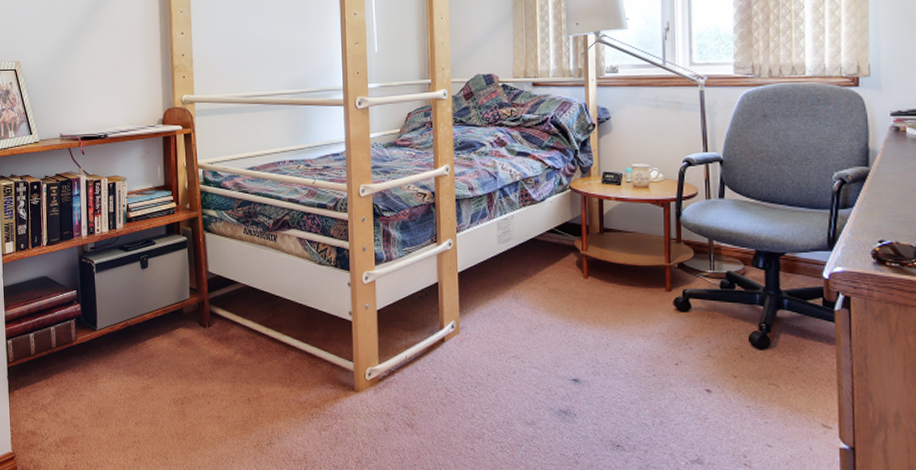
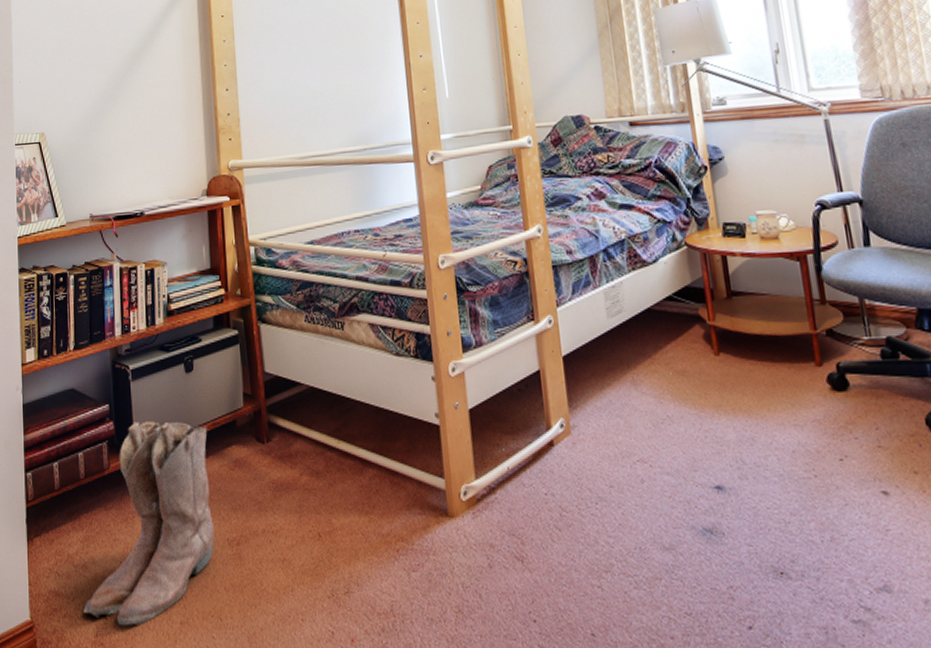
boots: none [55,305,163,460] -> present [84,421,215,626]

